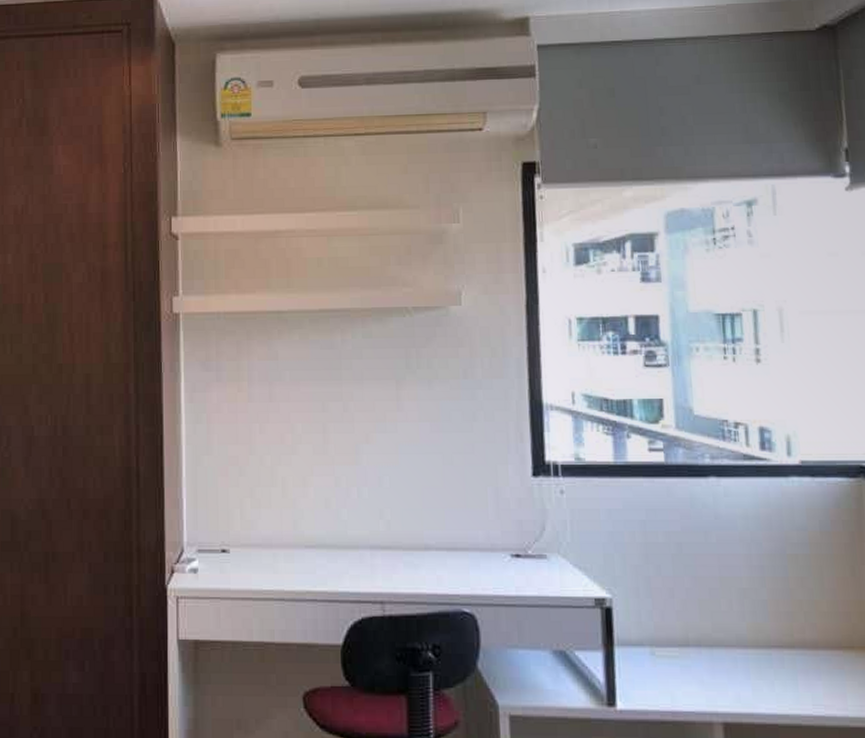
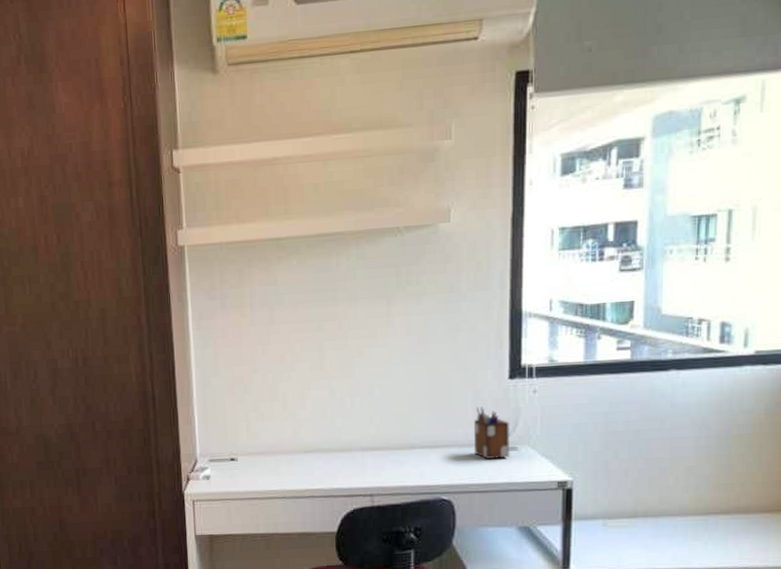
desk organizer: none [496,506,539,568] -> present [473,407,510,460]

